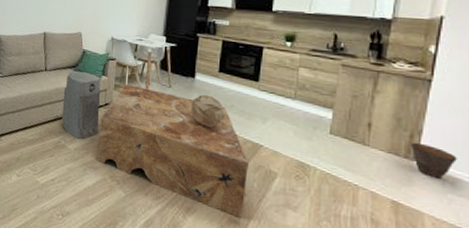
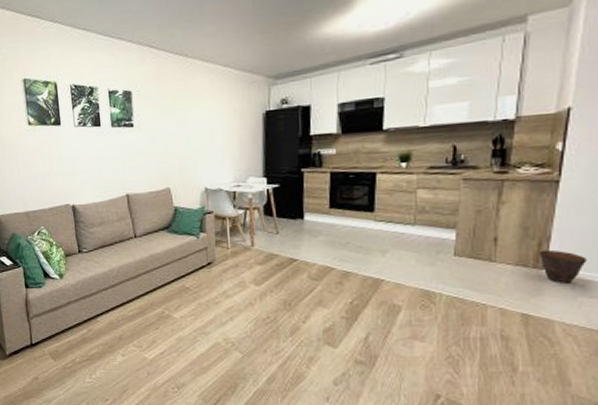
air purifier: present [61,71,101,140] -> none [159,231,205,306]
coffee table: present [97,84,248,218] -> none [205,238,371,358]
decorative ball: present [190,94,226,128] -> none [302,235,341,270]

